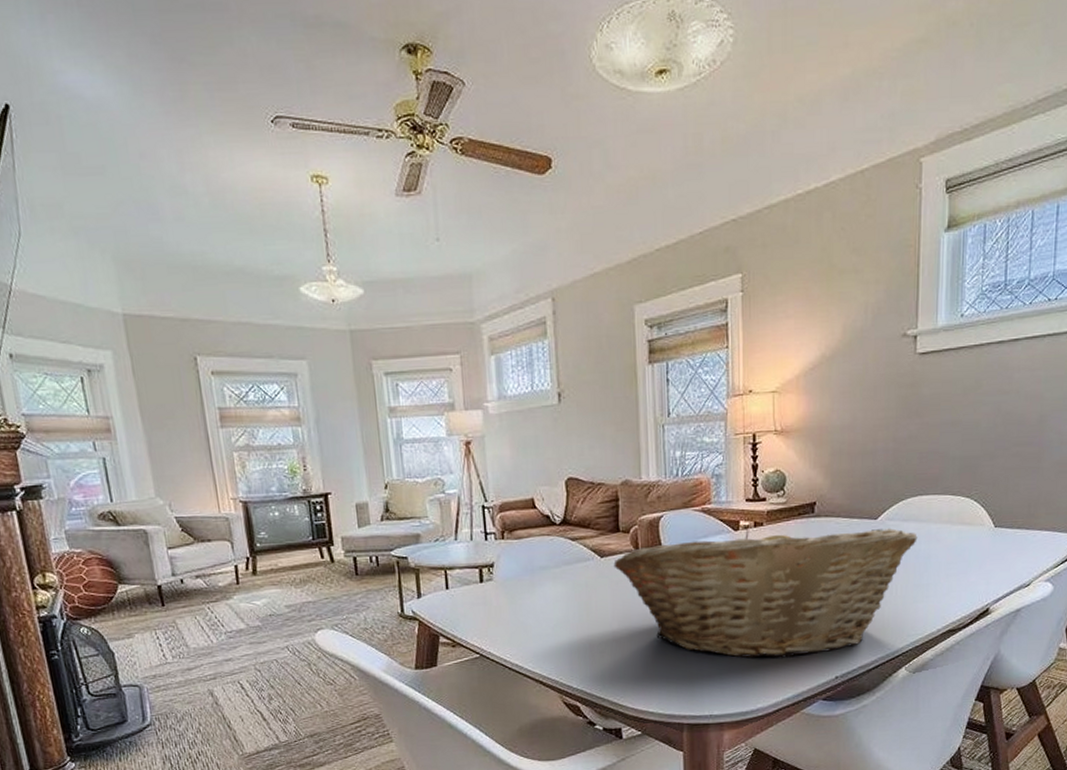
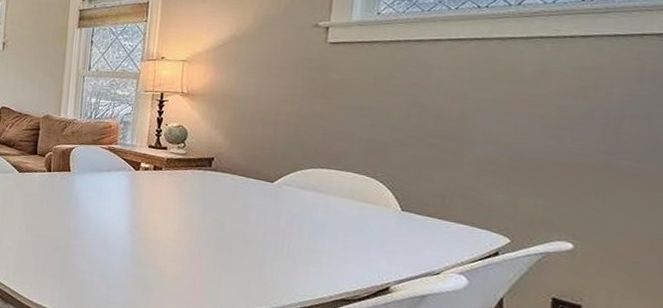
fruit basket: present [613,525,918,658] -> none [28,166,315,293]

